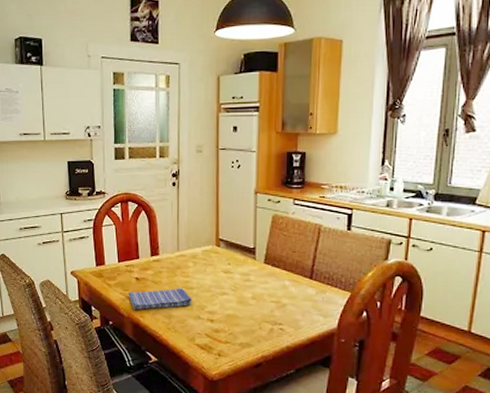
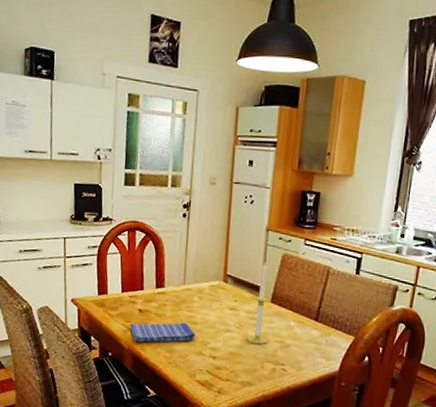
candle: none [242,225,264,306] -> present [246,263,271,345]

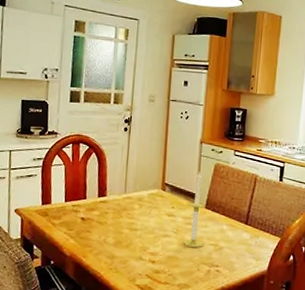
dish towel: present [130,322,196,342] -> none [72,229,136,250]

